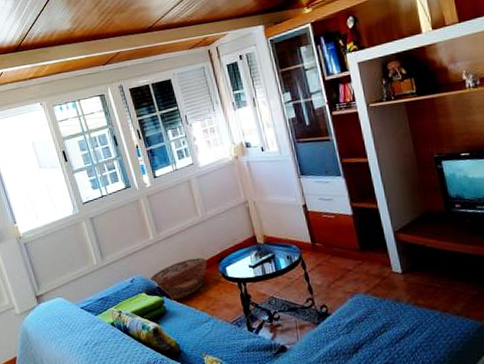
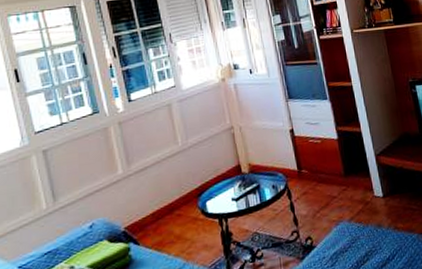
basket: present [151,258,208,301] -> none [115,192,185,247]

